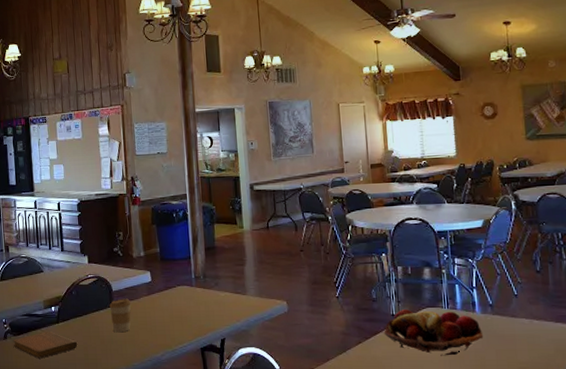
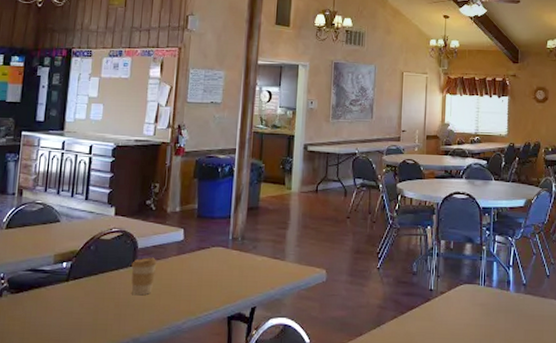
notebook: present [12,332,78,359] -> none [8,291,88,322]
fruit basket: present [383,309,484,356] -> none [420,285,515,335]

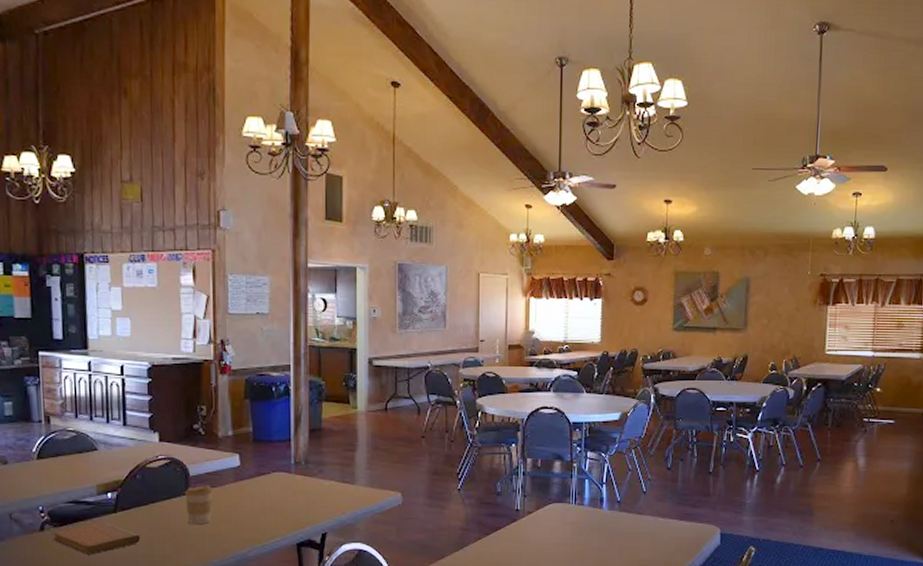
notebook: none [8,291,88,322] -> present [52,523,141,555]

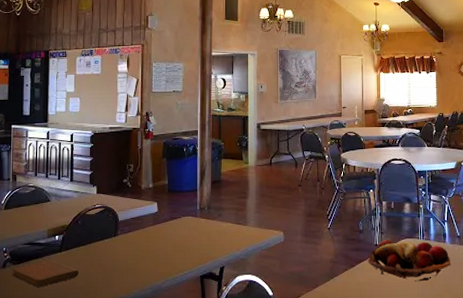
coffee cup: present [185,485,213,525] -> none [114,228,136,261]
fruit basket: none [506,504,608,553] -> present [367,240,451,282]

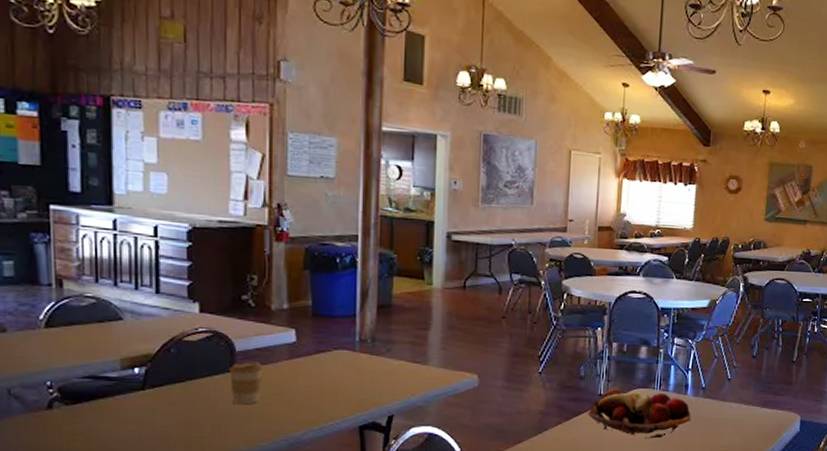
notebook: present [12,260,79,287] -> none [63,401,175,436]
coffee cup: none [114,228,136,261] -> present [229,361,263,405]

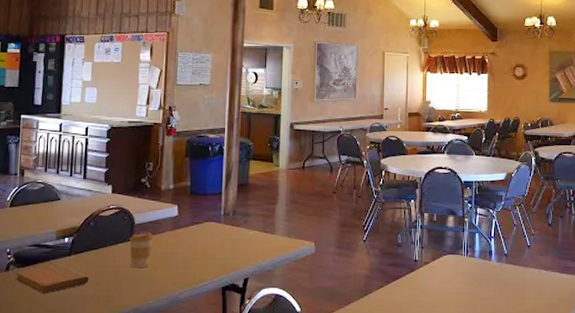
notebook: none [63,401,175,436] -> present [15,264,90,294]
fruit basket: present [587,389,692,439] -> none [405,255,497,302]

